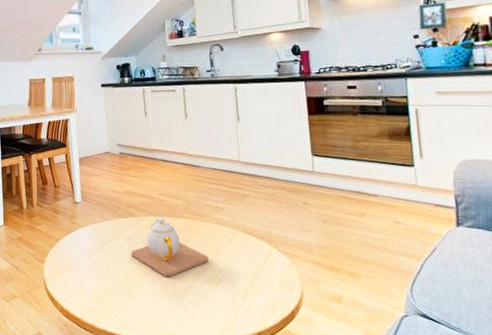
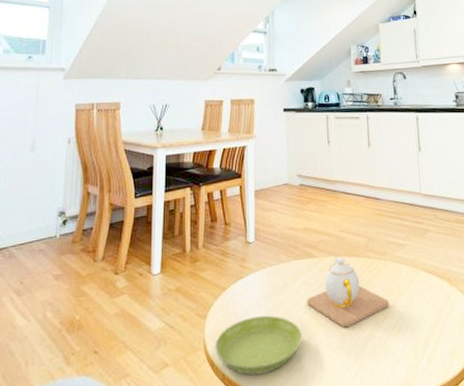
saucer: none [53,263,128,310] -> present [215,315,302,376]

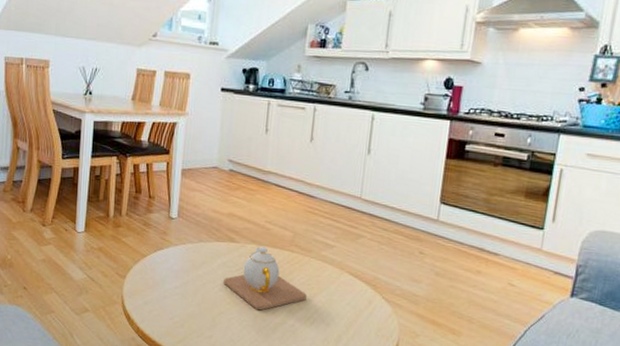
saucer: present [215,315,302,376] -> none [131,285,215,335]

